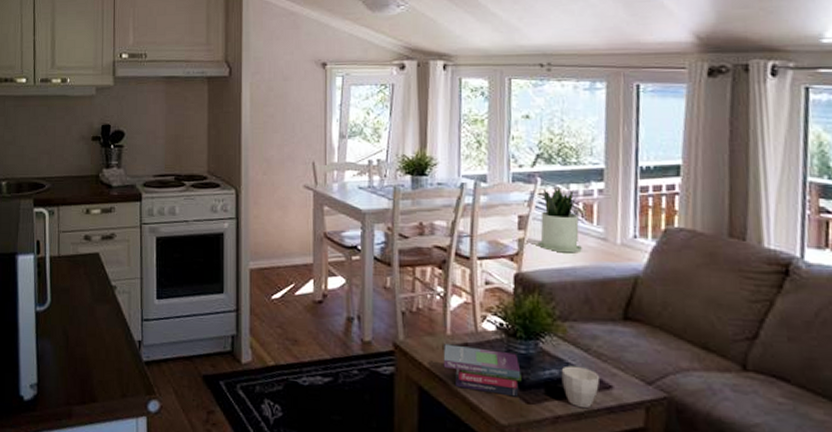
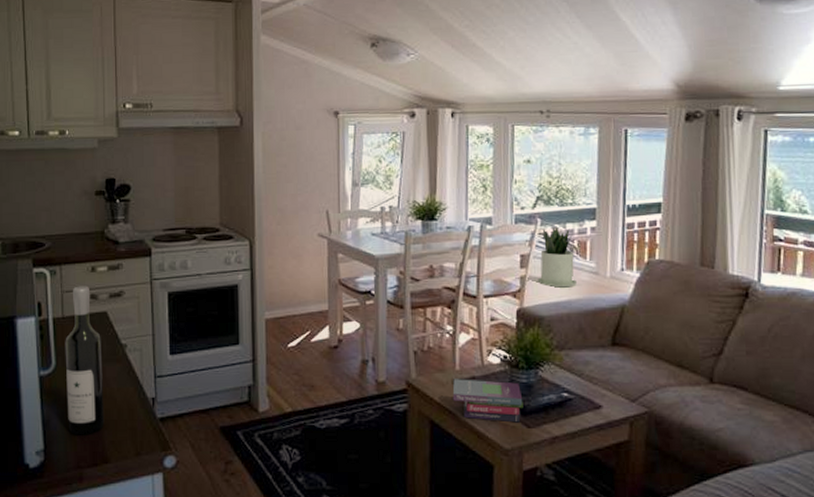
bottle: none [59,226,94,373] -> present [65,285,105,435]
cup: present [561,365,601,408] -> none [558,390,592,427]

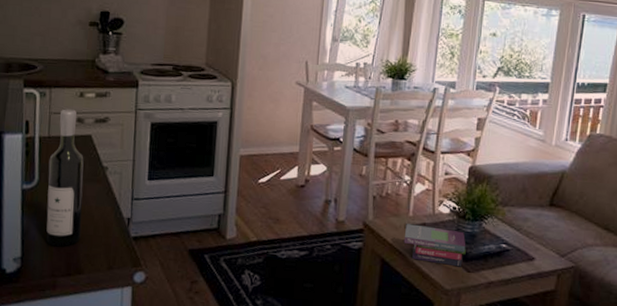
planter: present [537,227,578,288] -> none [490,96,526,151]

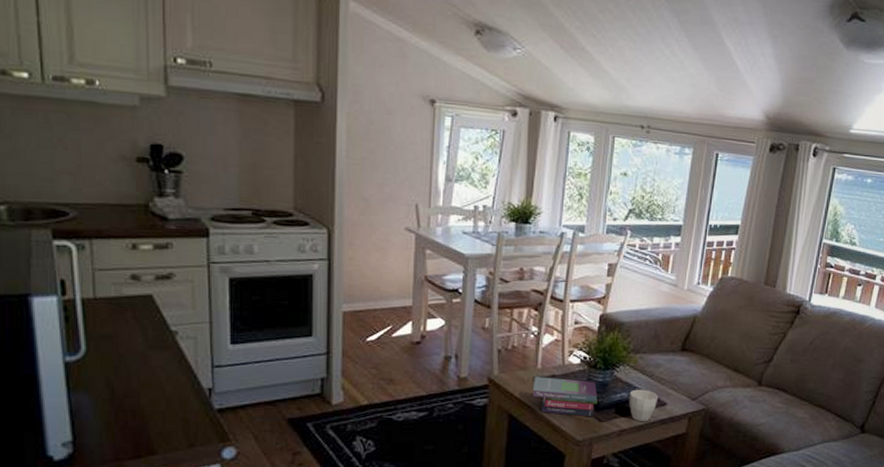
bottle: present [46,109,84,247] -> none [98,264,150,426]
cup: none [496,242,527,275] -> present [629,389,659,421]

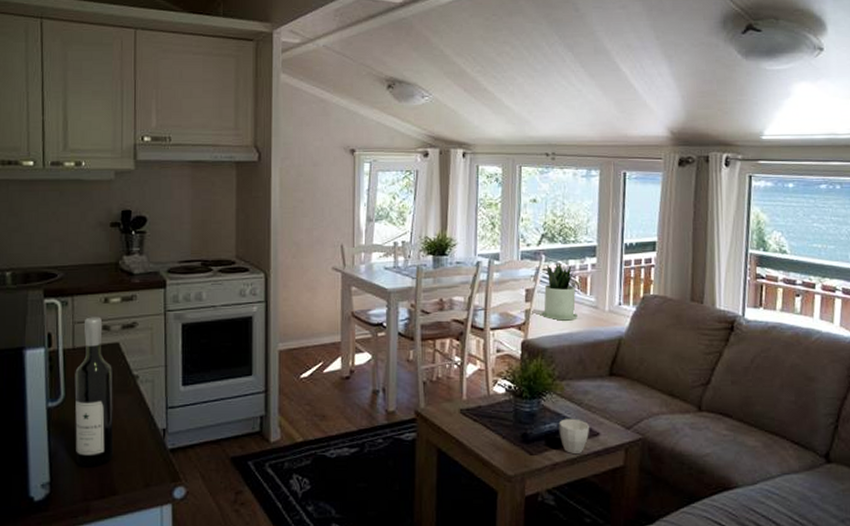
bottle: none [98,264,150,426] -> present [74,317,114,467]
books: present [532,376,598,417] -> none [459,408,526,450]
planter: none [622,240,658,297] -> present [541,264,579,321]

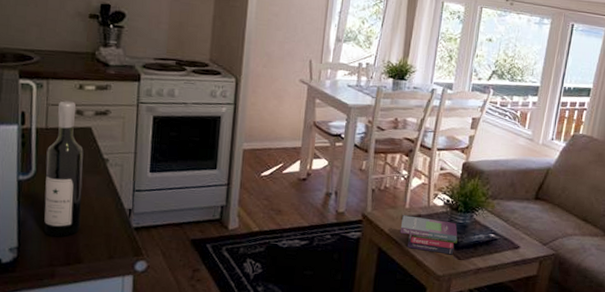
books: none [459,408,526,450] -> present [400,215,458,255]
planter: present [541,264,579,321] -> none [483,98,517,149]
cup: present [559,418,590,453] -> none [485,232,513,262]

